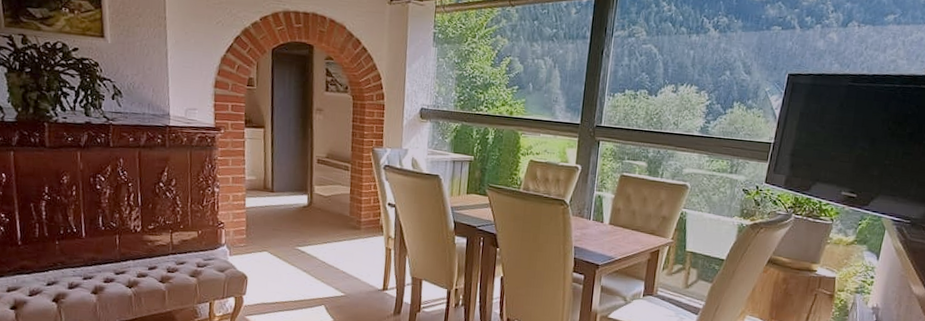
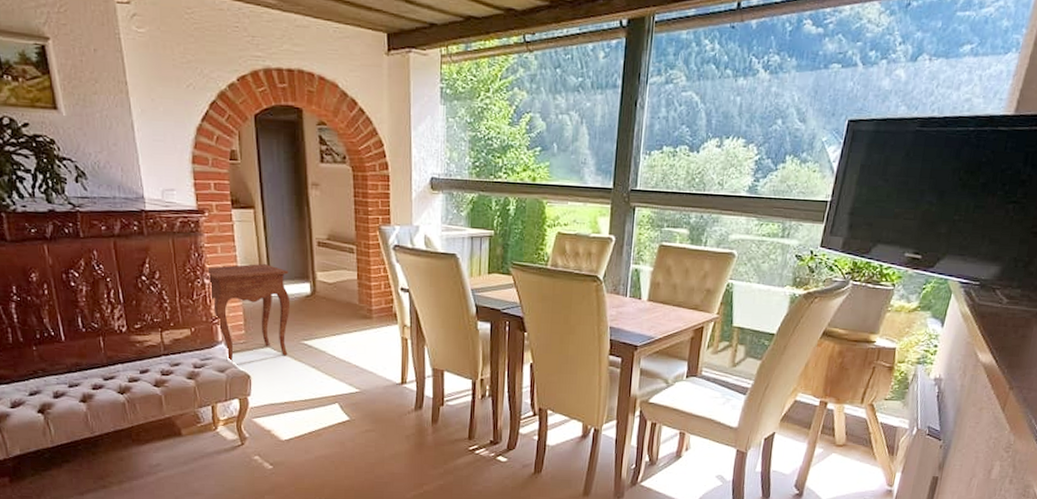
side table: none [219,176,289,263] -> present [209,264,291,362]

